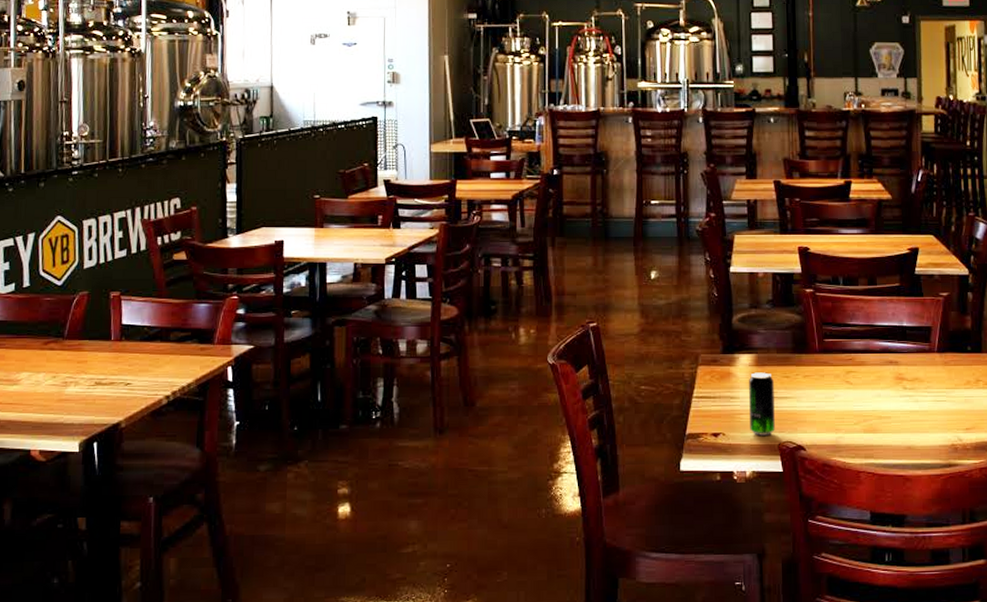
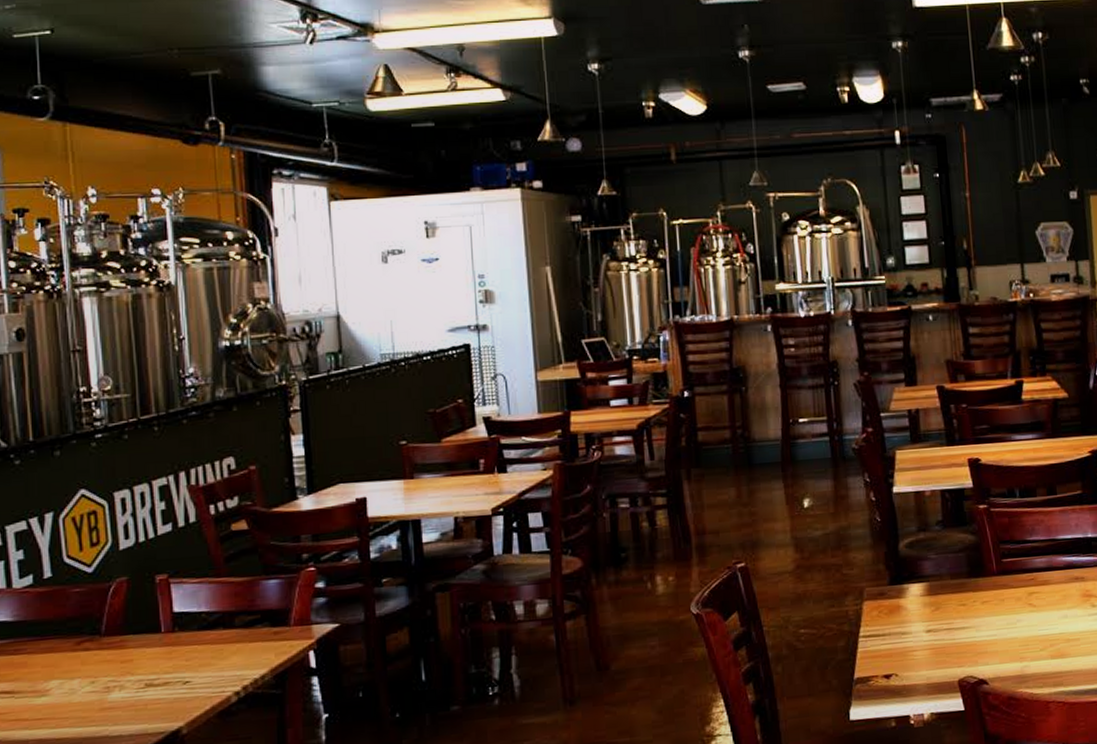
beverage can: present [749,372,775,436] -> none [921,601,953,673]

